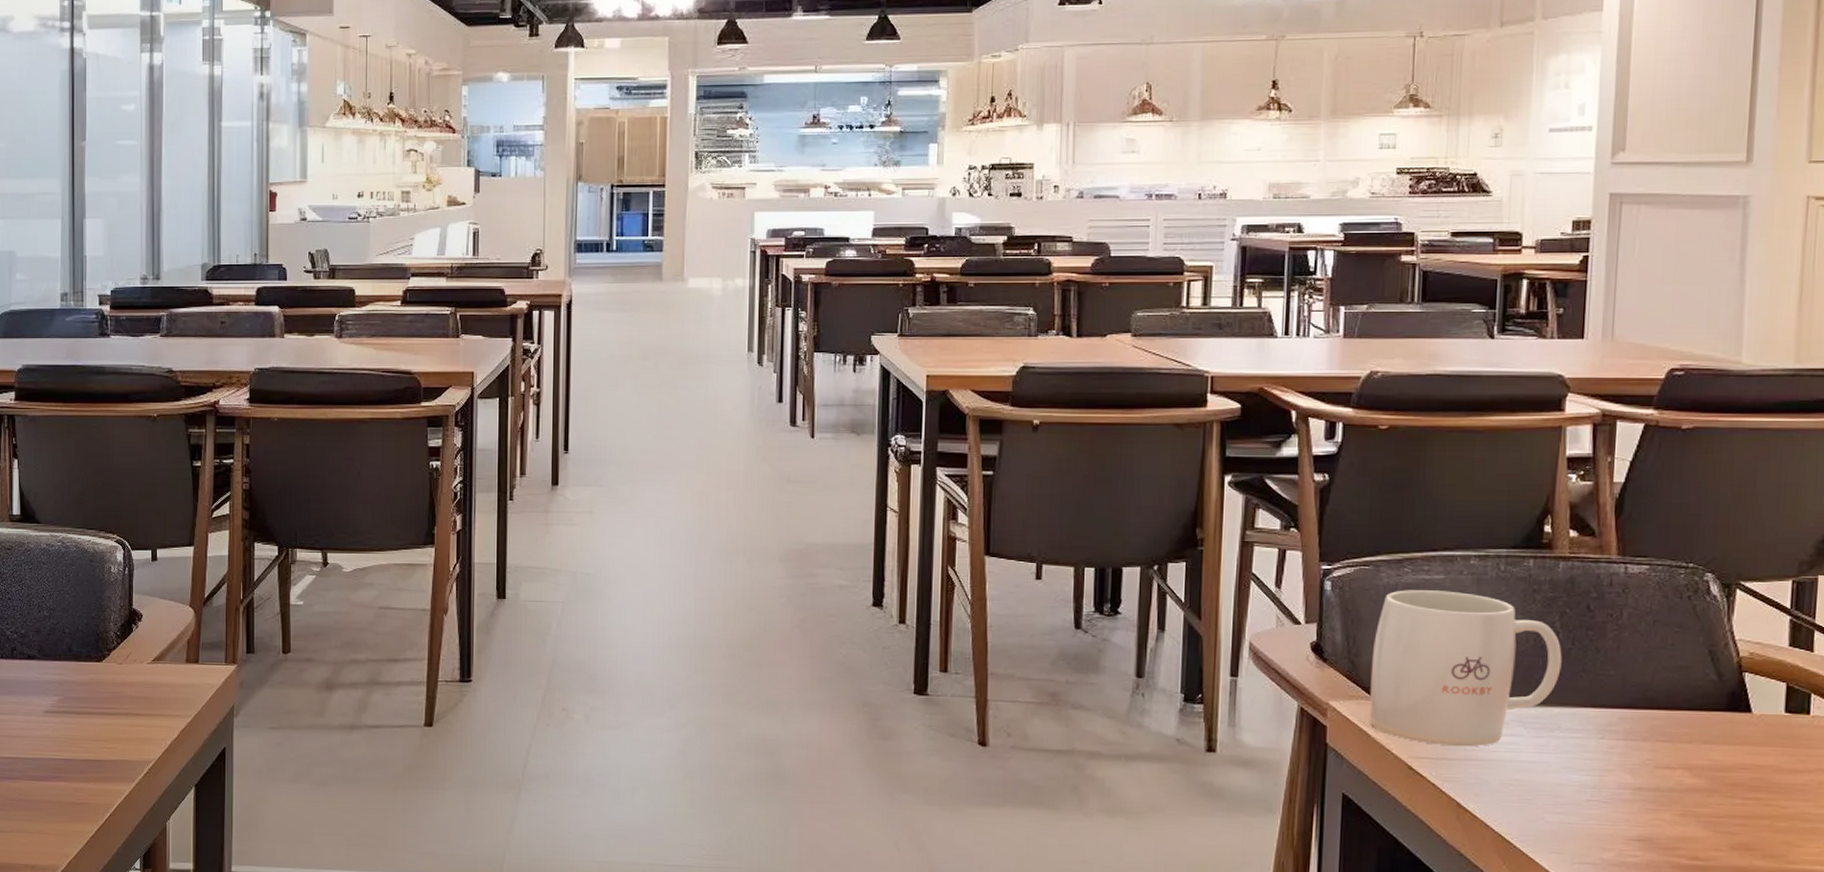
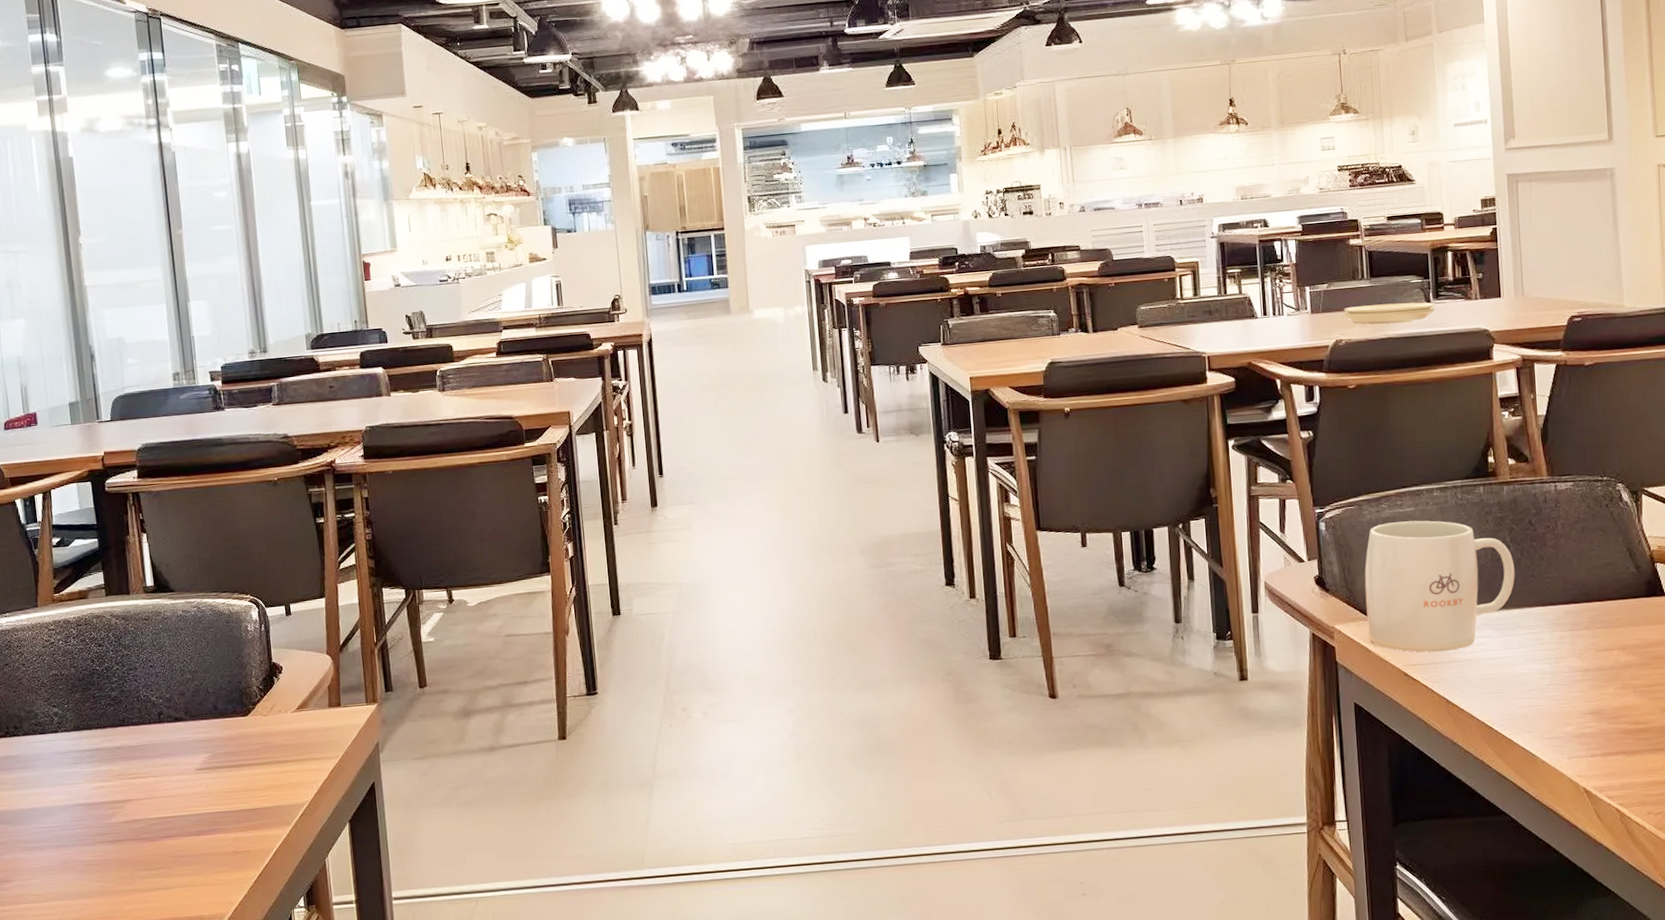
plate: none [1383,334,1500,357] -> present [1343,302,1436,324]

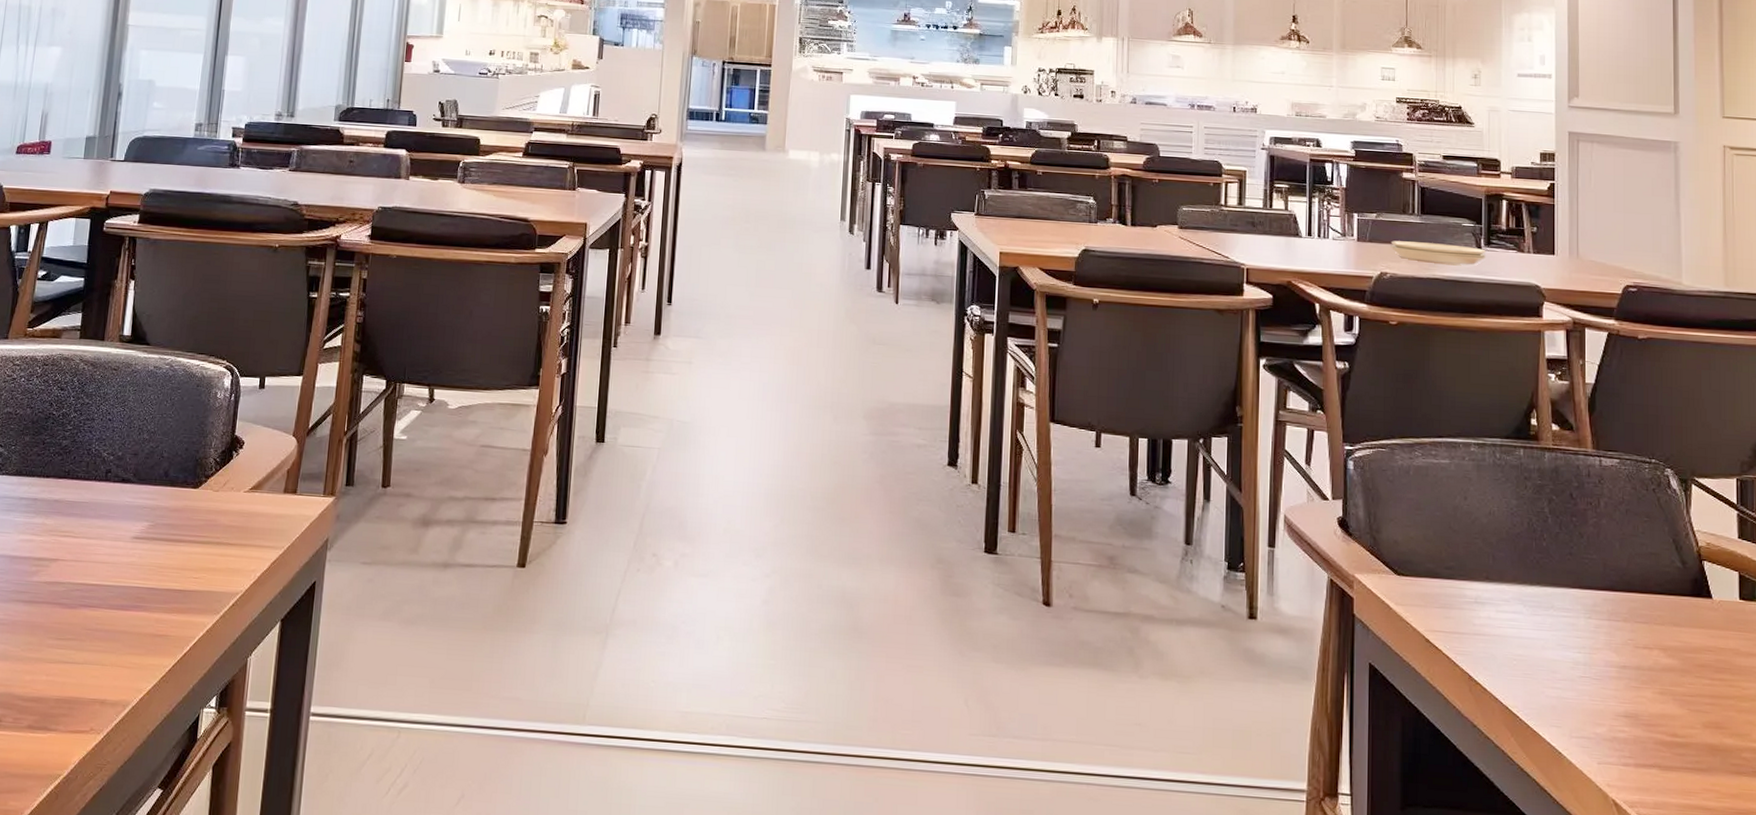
mug: present [1364,520,1515,652] -> none [1390,472,1552,622]

